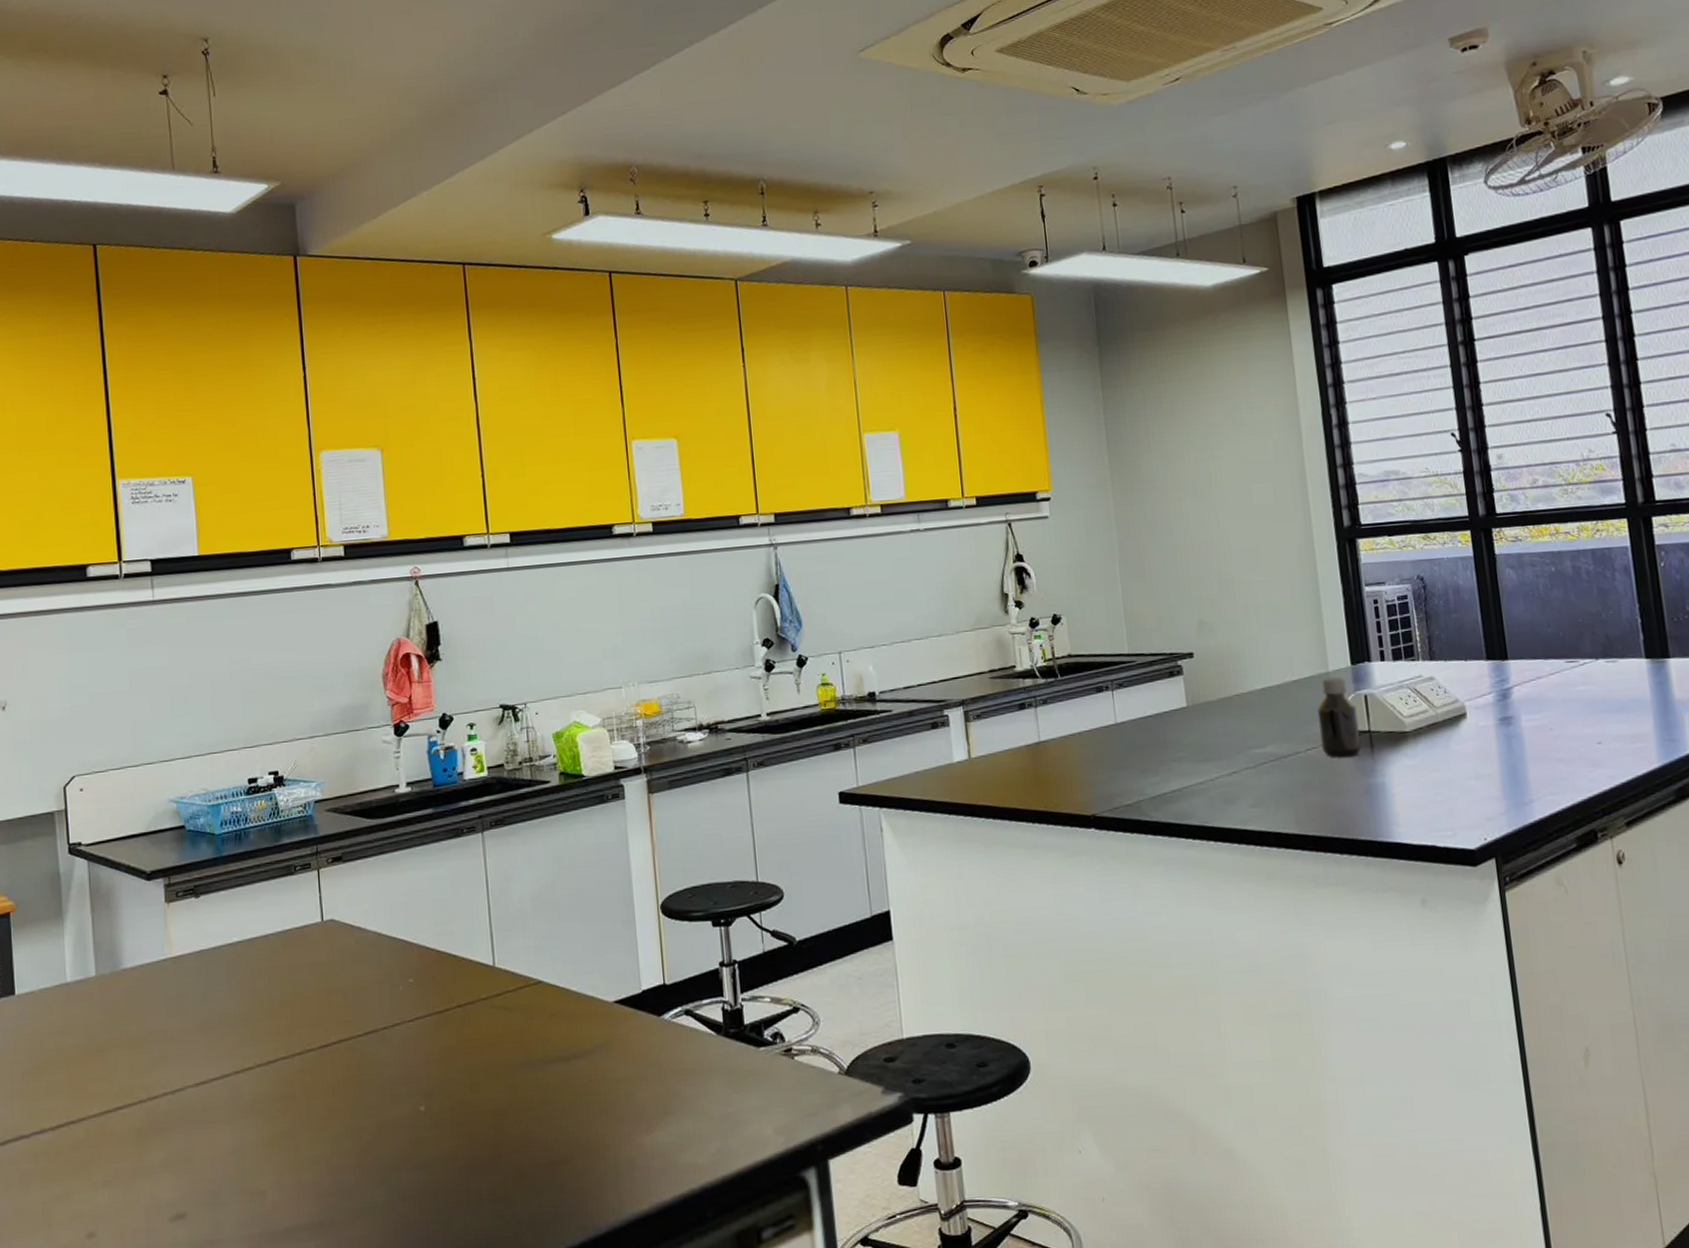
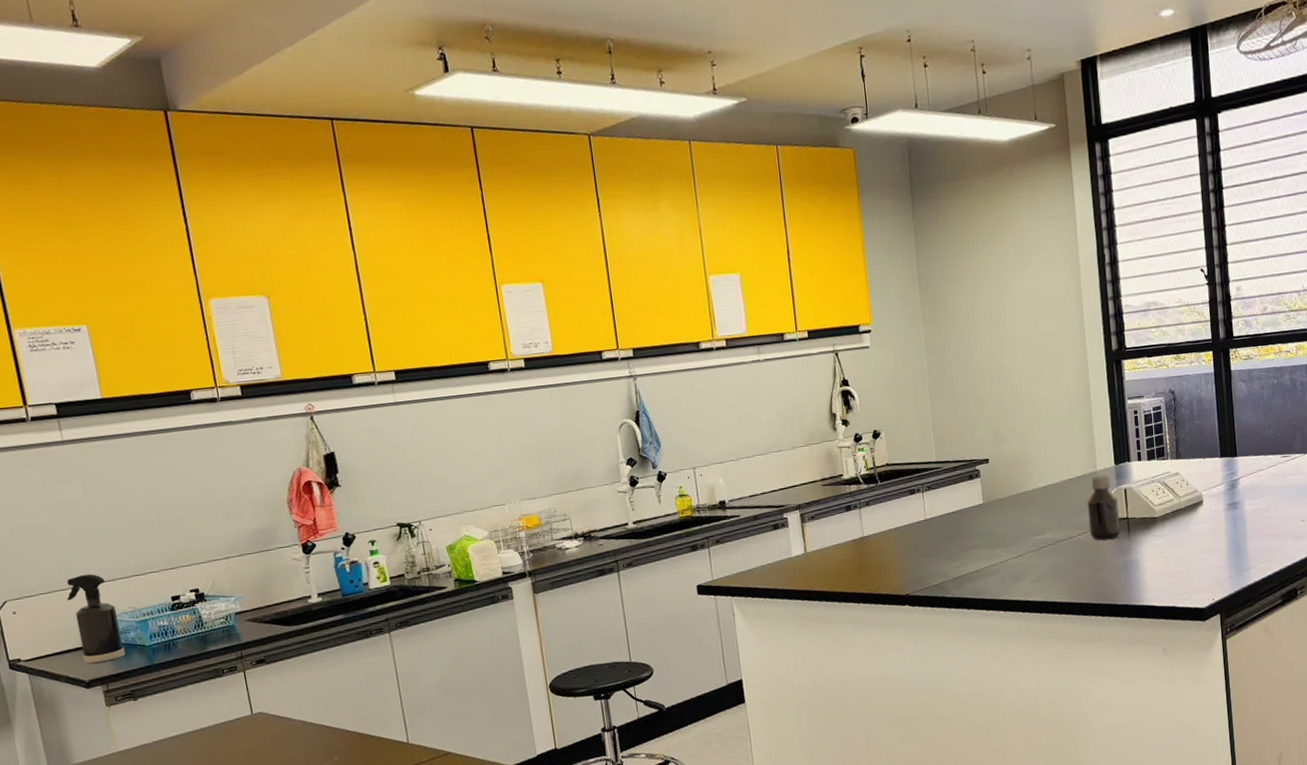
spray bottle: none [138,749,192,852] -> present [67,573,126,664]

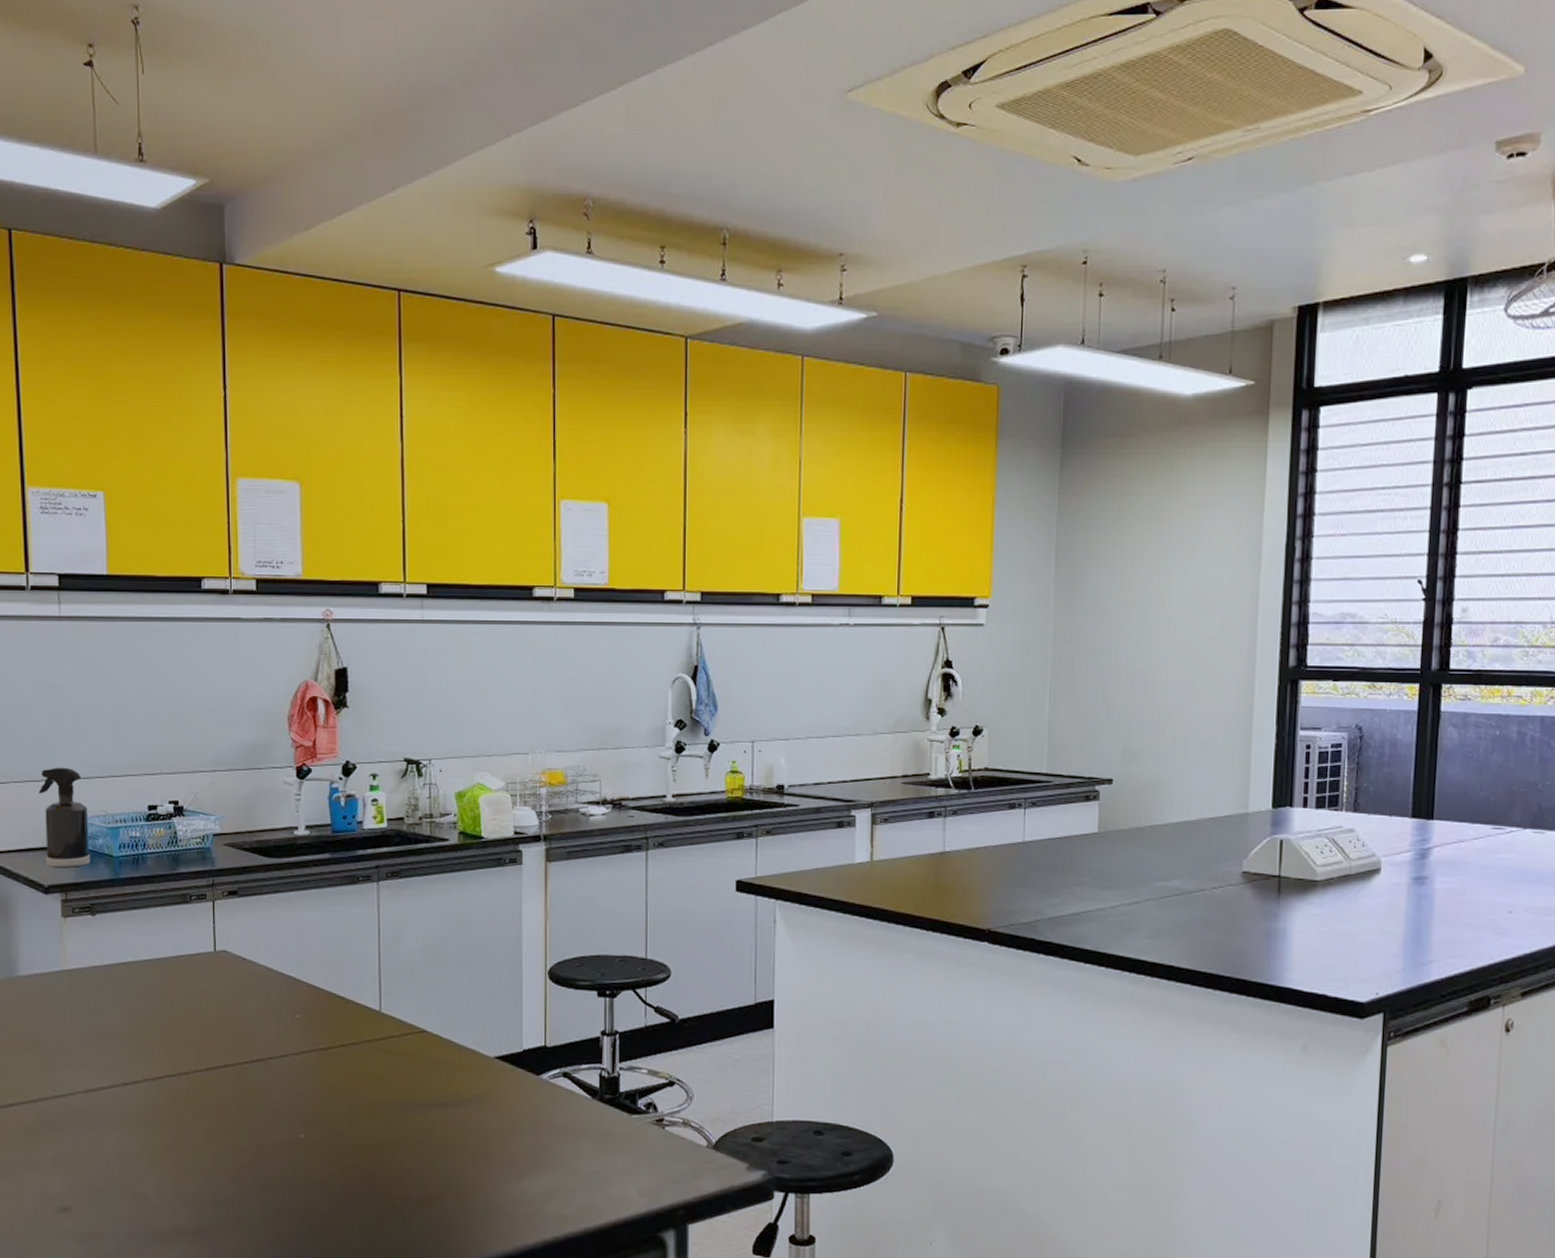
bottle: present [1087,474,1121,540] -> none [1228,818,1271,898]

